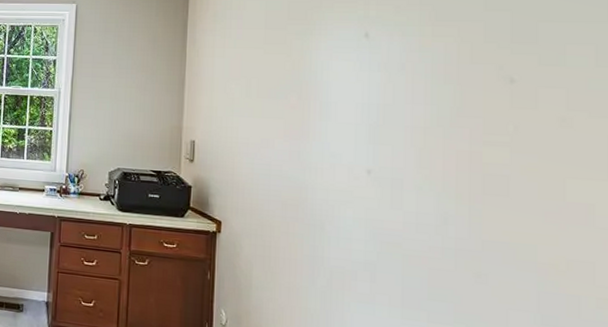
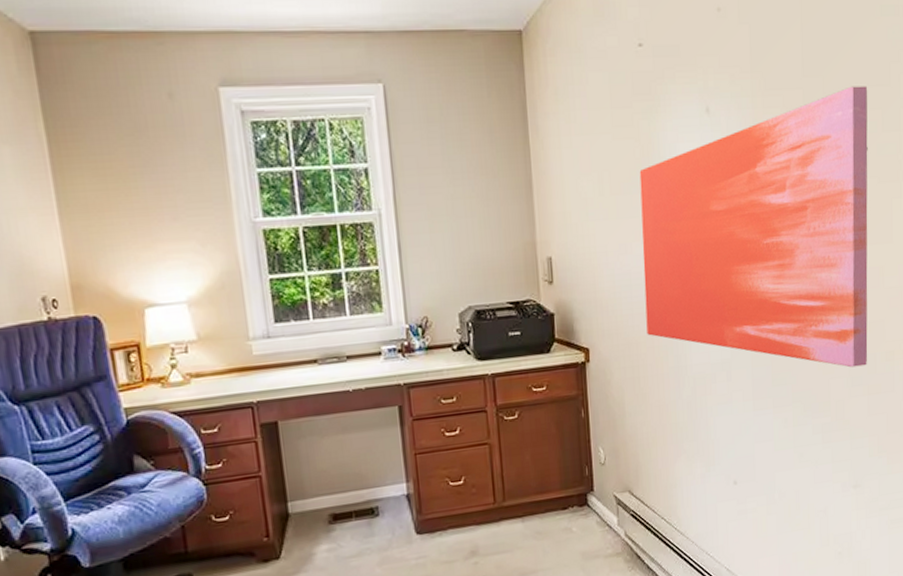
wall art: none [282,21,575,307] -> present [639,86,868,368]

